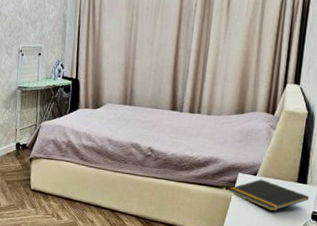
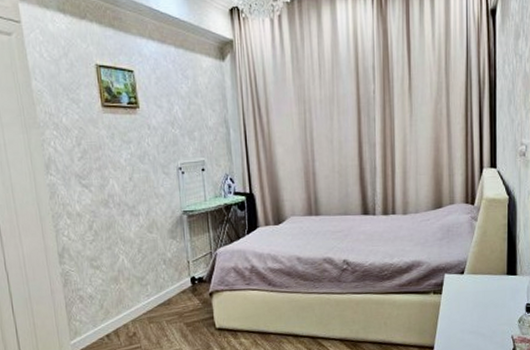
notepad: present [228,179,310,212] -> none [436,277,522,311]

